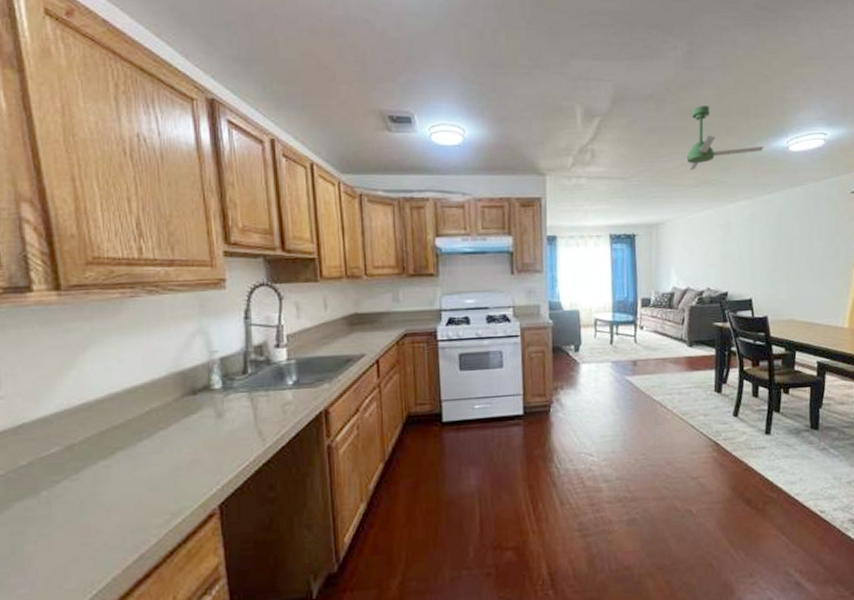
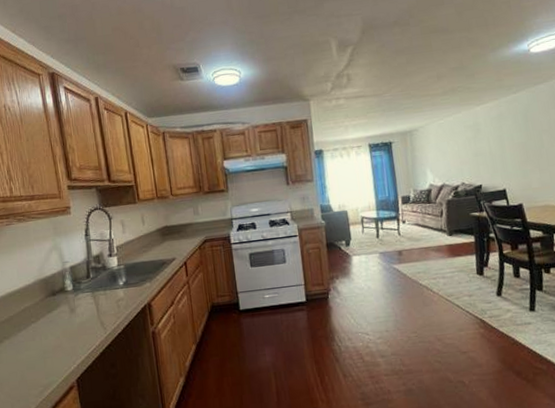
ceiling fan: present [643,106,764,171] -> none [393,23,506,82]

